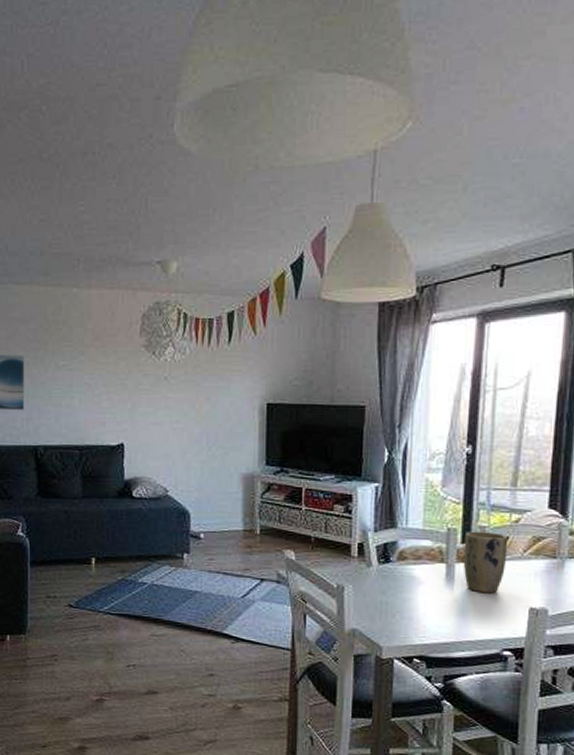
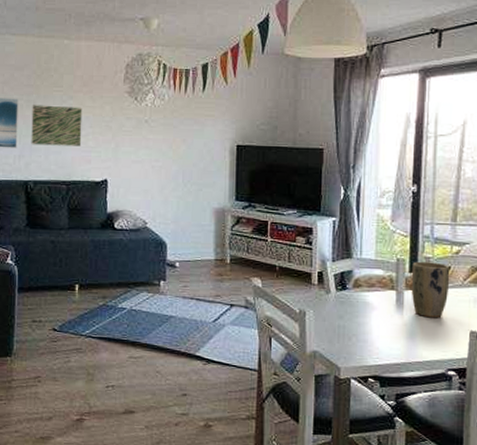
wall art: none [39,362,95,407] -> present [31,105,83,146]

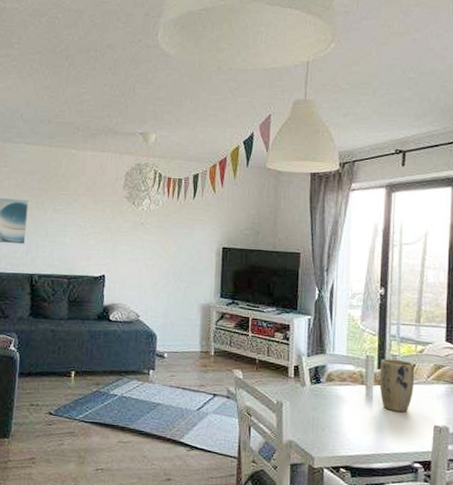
wall art: present [31,105,83,146] -> none [38,206,86,244]

